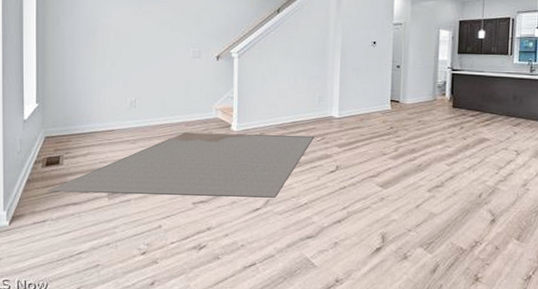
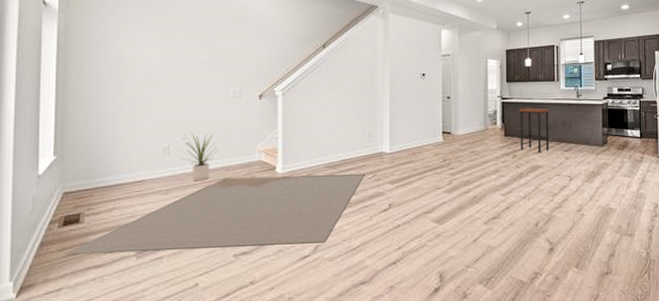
house plant: none [143,89,180,134] -> present [178,133,219,181]
bar stool: none [468,80,501,126] -> present [518,108,549,153]

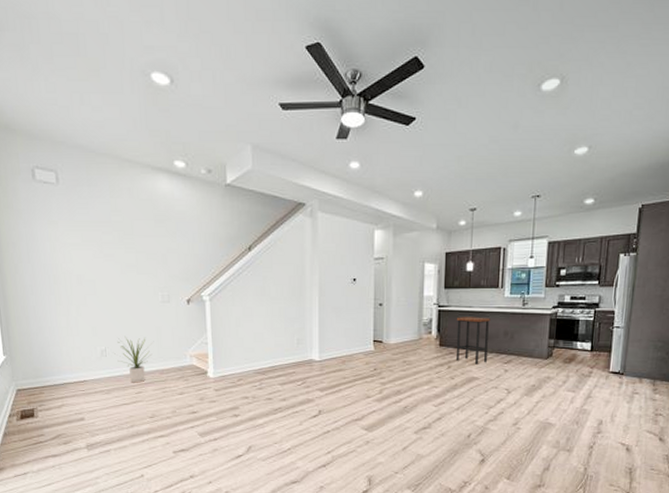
area rug: present [64,174,365,255] -> none [25,381,294,445]

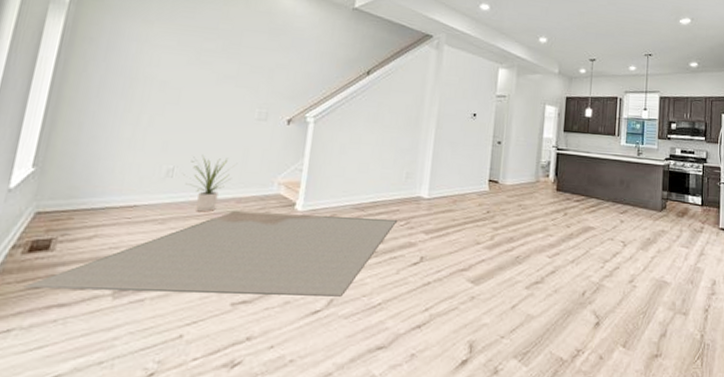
area rug: none [25,381,294,445] -> present [23,211,397,297]
bar stool: present [455,317,490,364] -> none [572,161,607,213]

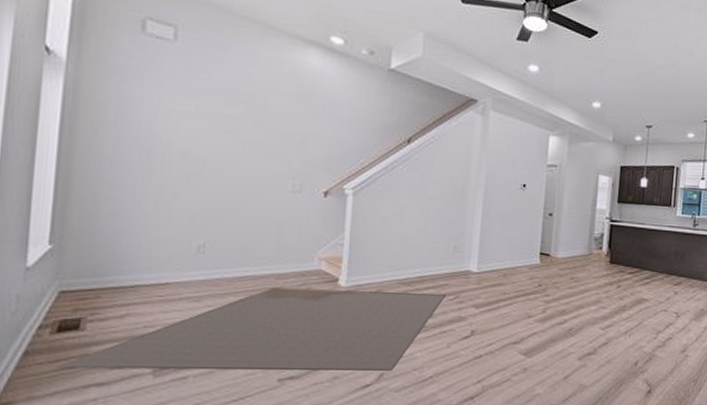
house plant: present [183,156,234,213] -> none [216,230,270,289]

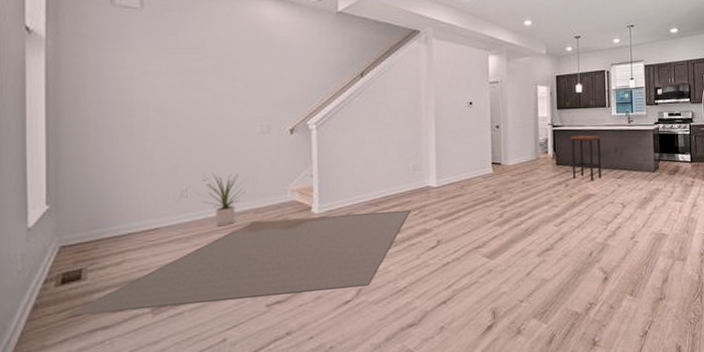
house plant: none [216,230,270,289] -> present [198,174,246,227]
bar stool: none [625,233,662,285] -> present [570,135,601,181]

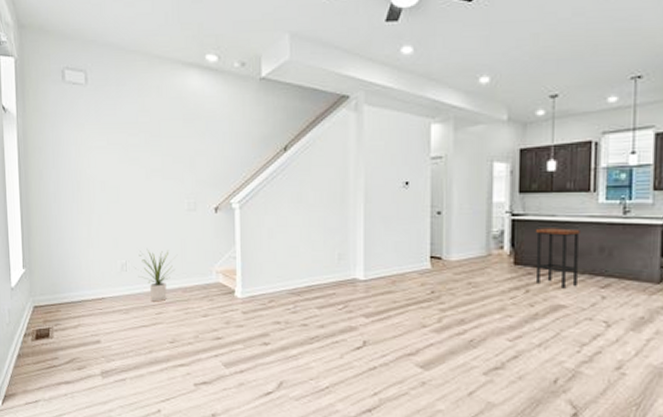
area rug: present [64,211,410,317] -> none [39,300,334,380]

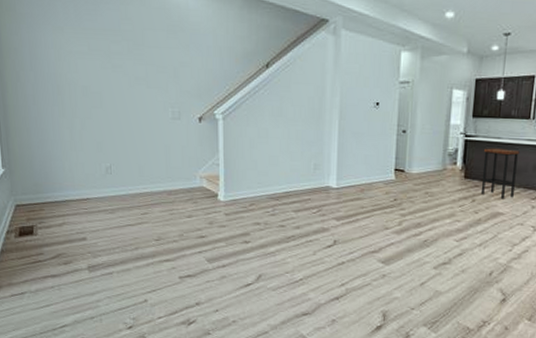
house plant: present [135,249,175,302] -> none [120,154,160,204]

